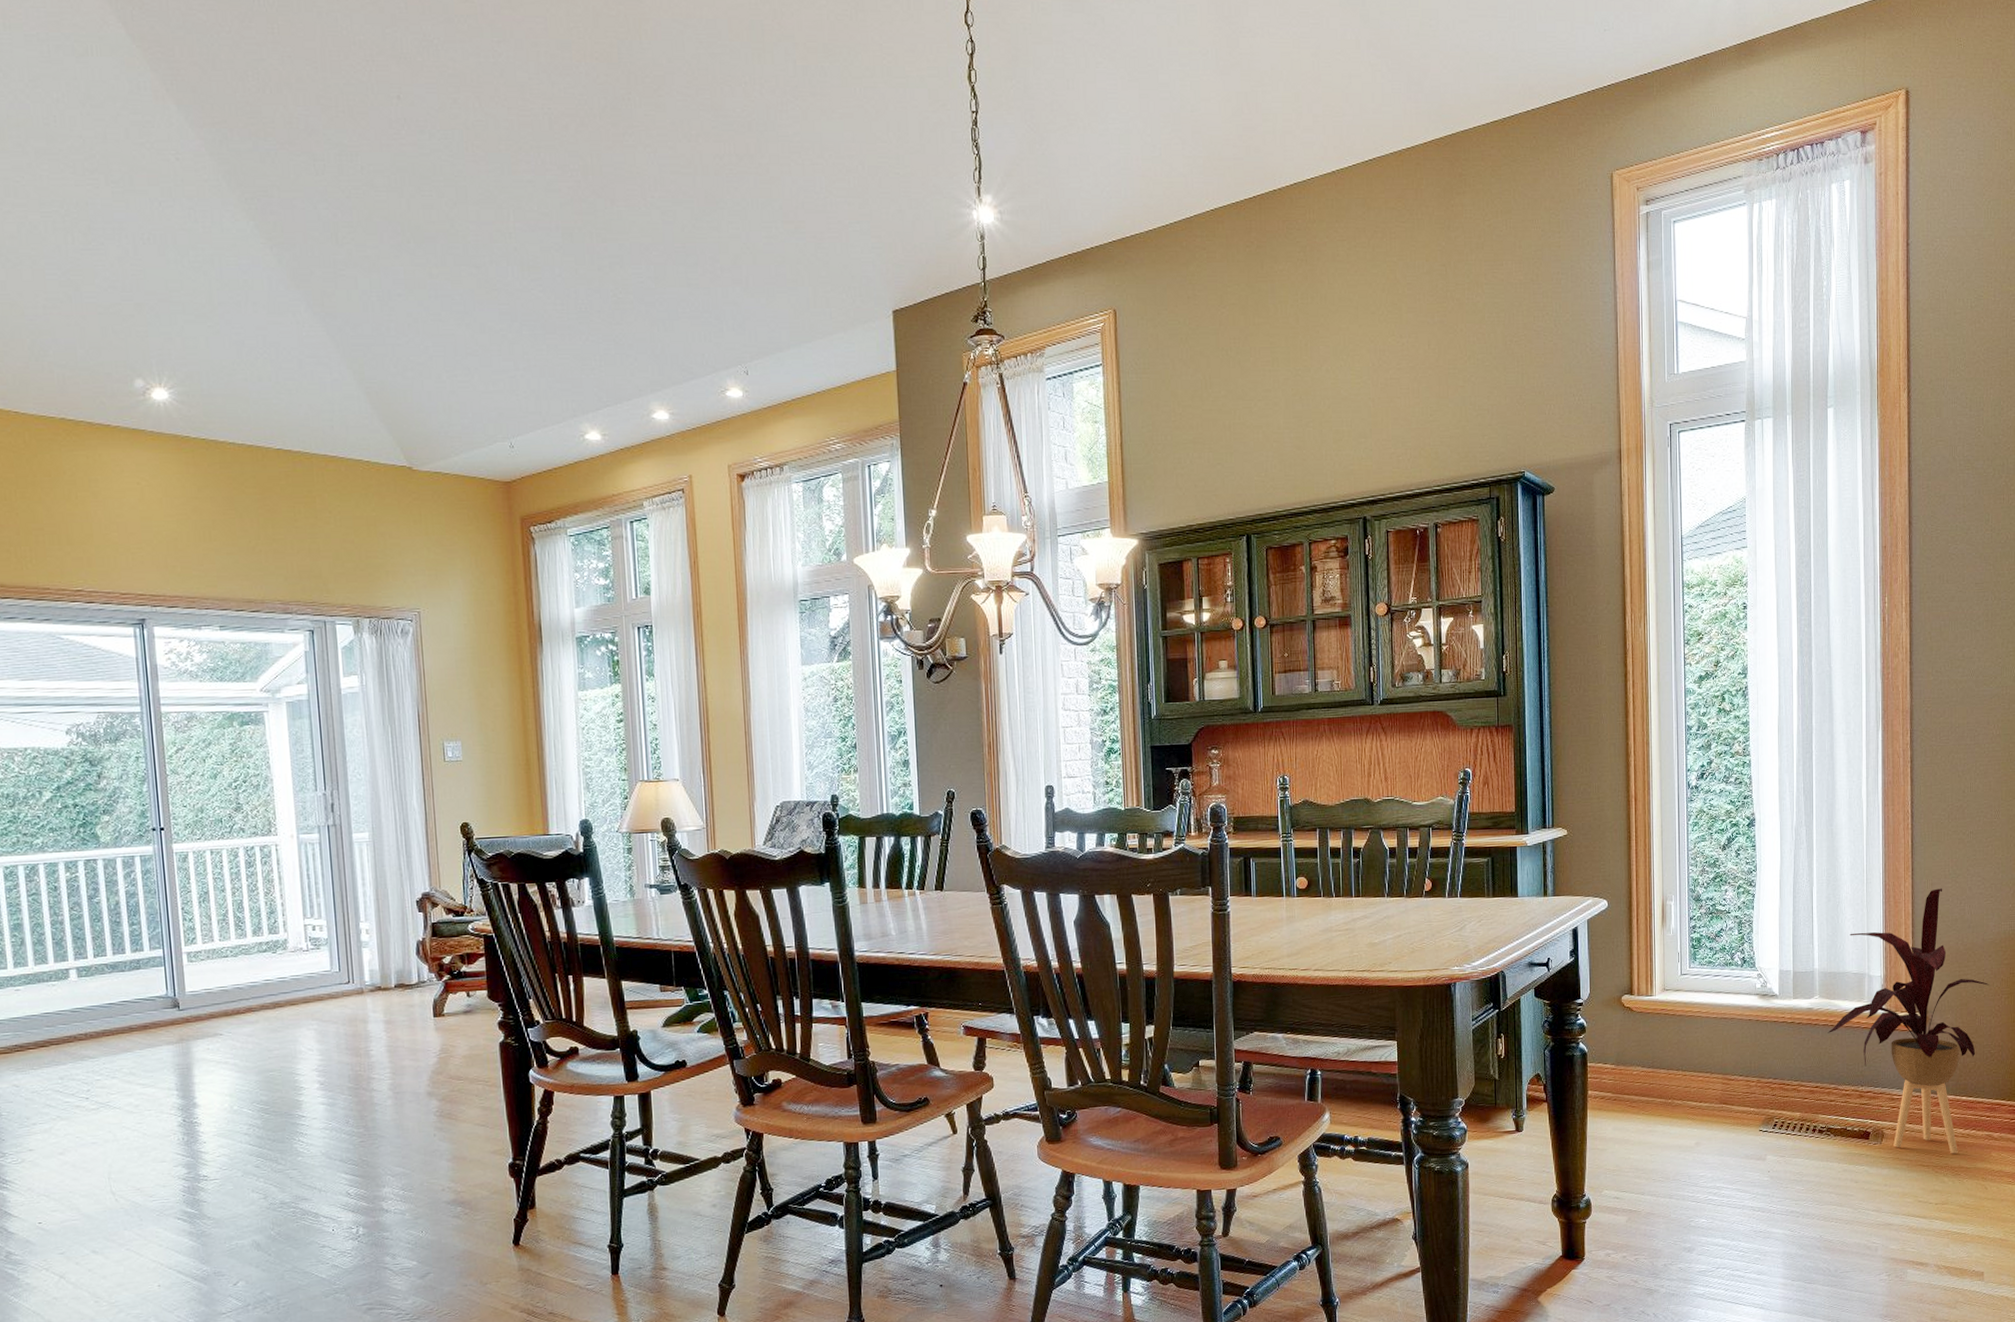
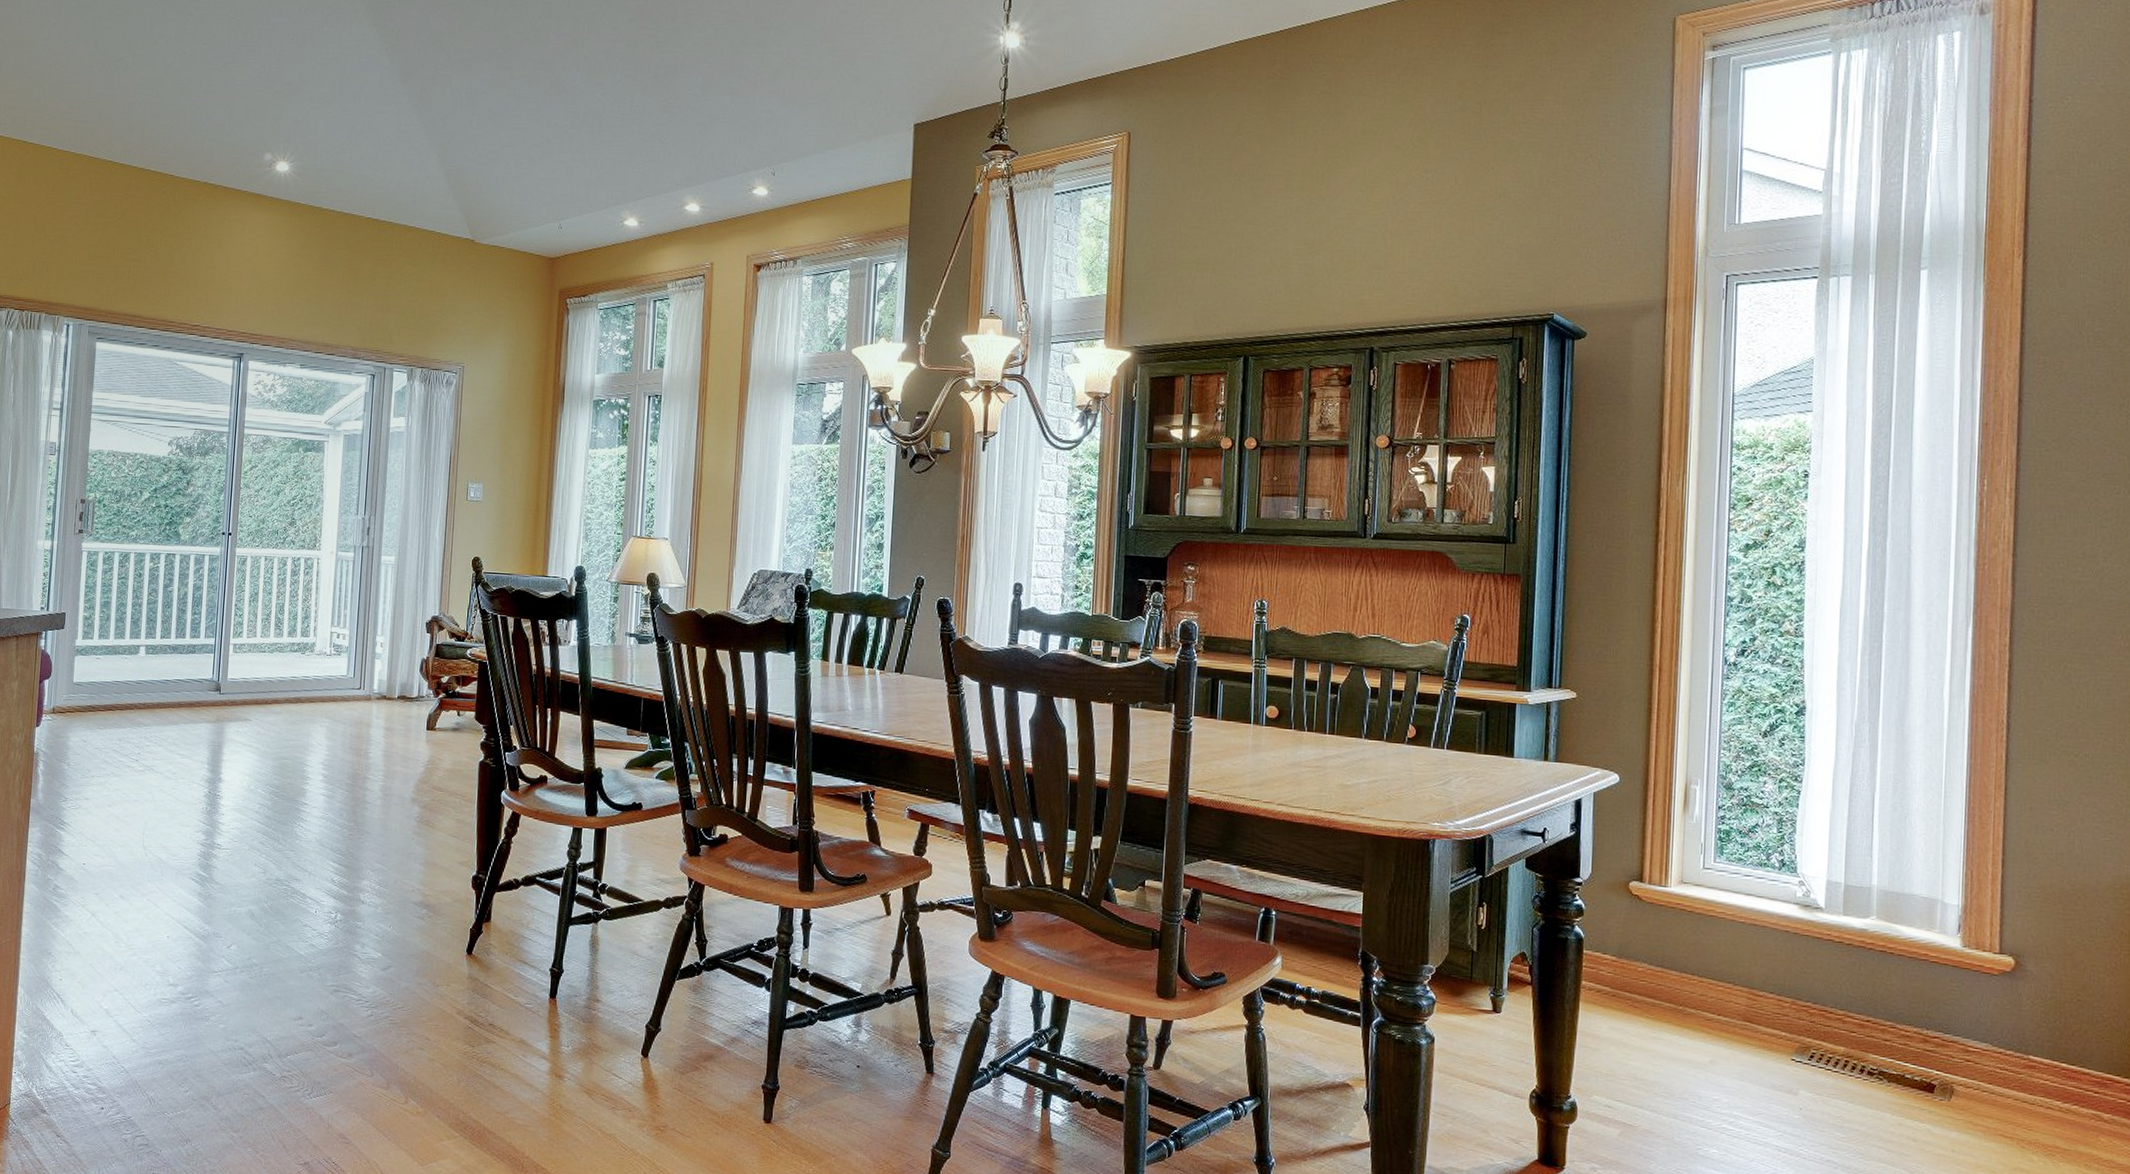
house plant: present [1827,888,1990,1154] -> none [1885,814,2104,1130]

